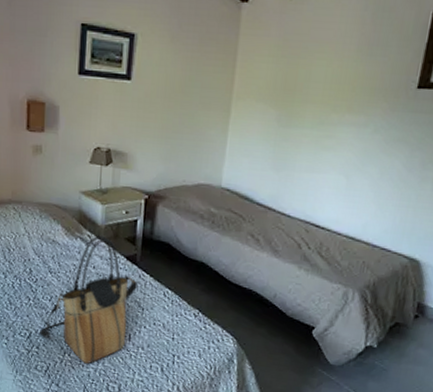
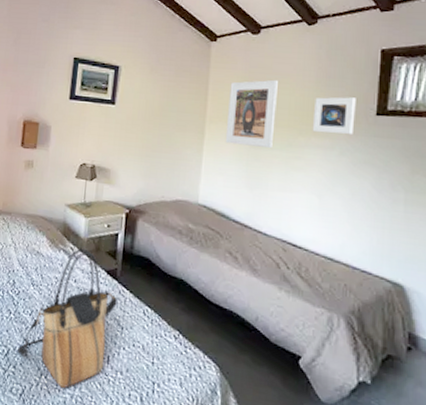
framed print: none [252,48,315,128] -> present [225,79,278,149]
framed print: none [347,68,398,110] -> present [312,97,356,134]

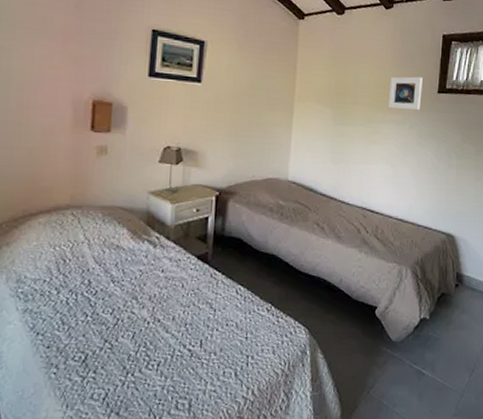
tote bag: present [18,248,117,388] -> none [98,236,209,381]
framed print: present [225,79,278,149] -> none [312,59,360,125]

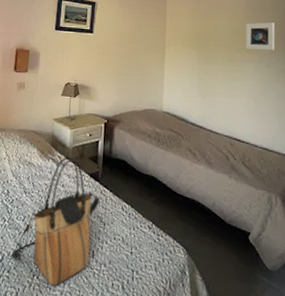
tote bag: none [98,236,209,381] -> present [11,156,99,286]

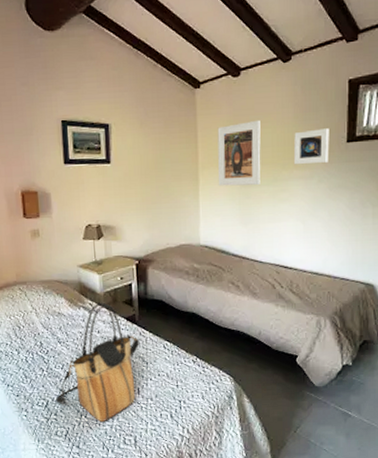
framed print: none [181,10,218,64] -> present [217,119,261,186]

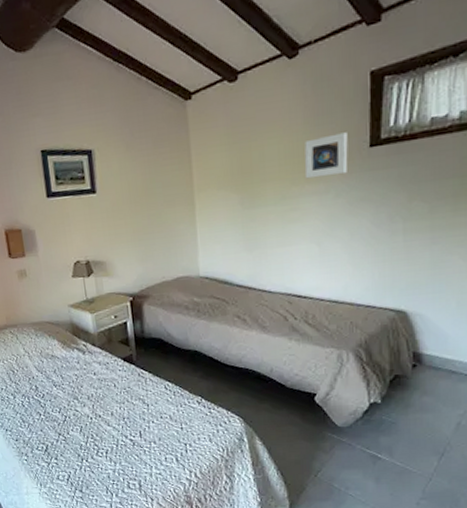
tote bag: present [56,302,139,422] -> none [55,343,139,466]
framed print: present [217,119,261,186] -> none [213,129,266,210]

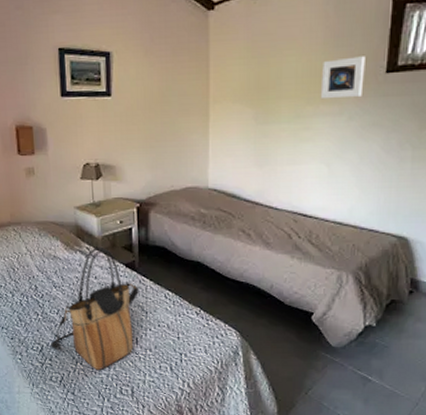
tote bag: none [55,343,139,466] -> present [51,246,139,370]

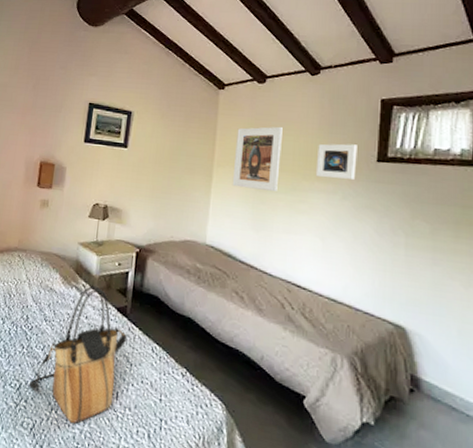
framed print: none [231,46,283,123] -> present [232,126,283,193]

